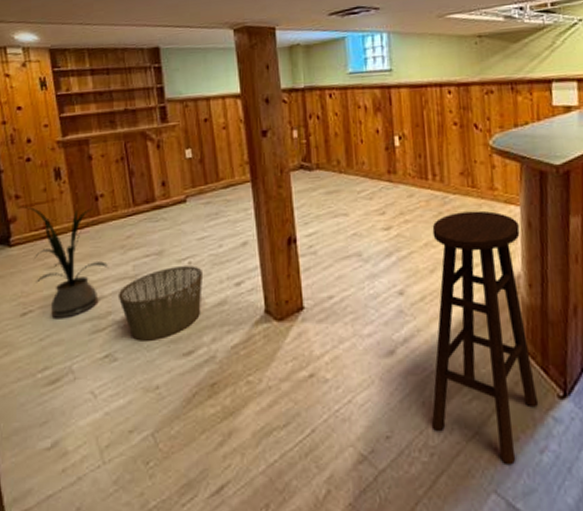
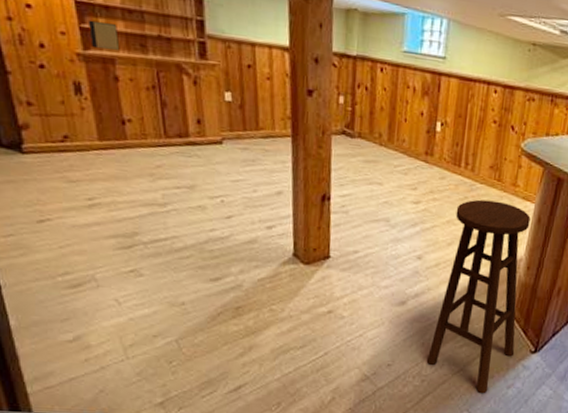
house plant: present [20,206,109,318] -> none [33,114,136,231]
books: none [66,107,93,134] -> present [88,20,120,51]
basket: present [118,265,204,341] -> none [145,202,236,264]

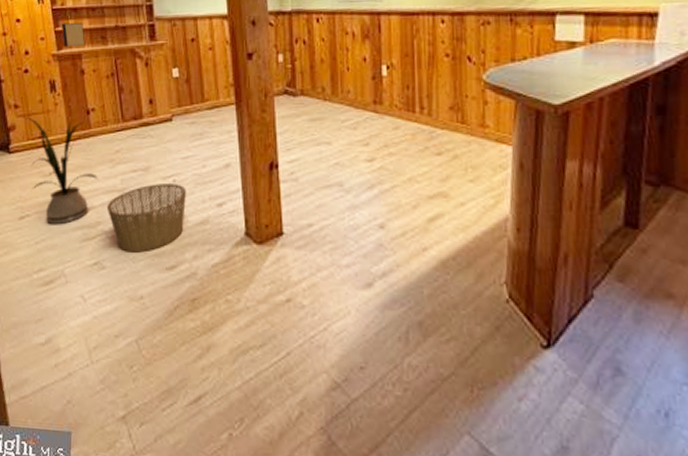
house plant: none [33,114,136,231] -> present [18,115,99,224]
basket: none [145,202,236,264] -> present [106,184,187,253]
bar stool: present [426,199,531,394] -> none [406,148,520,409]

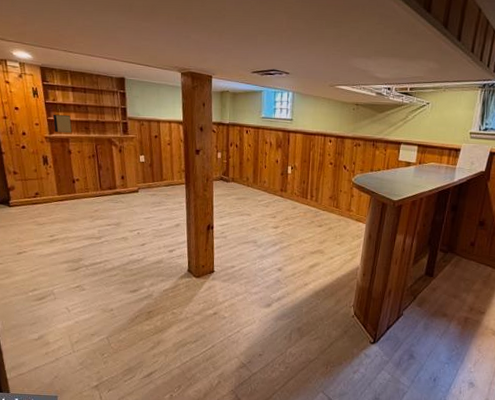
house plant: present [18,115,99,224] -> none [17,179,81,259]
basket: present [106,184,187,253] -> none [87,234,148,281]

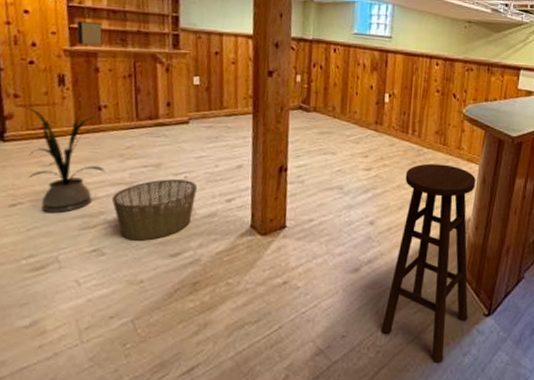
house plant: none [17,179,81,259] -> present [18,105,106,213]
basket: none [87,234,148,281] -> present [111,179,198,241]
bar stool: none [288,223,363,378] -> present [380,163,476,364]

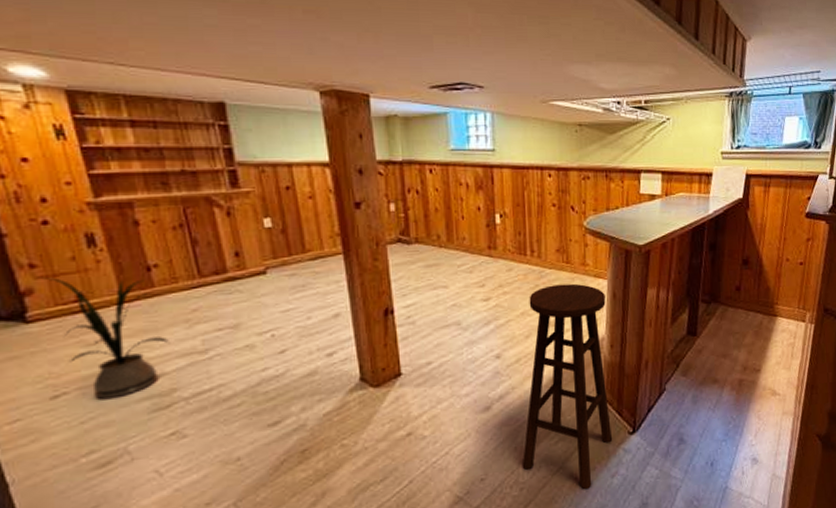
books: present [76,20,103,46] -> none [97,164,138,194]
basket: present [111,179,198,241] -> none [183,338,290,416]

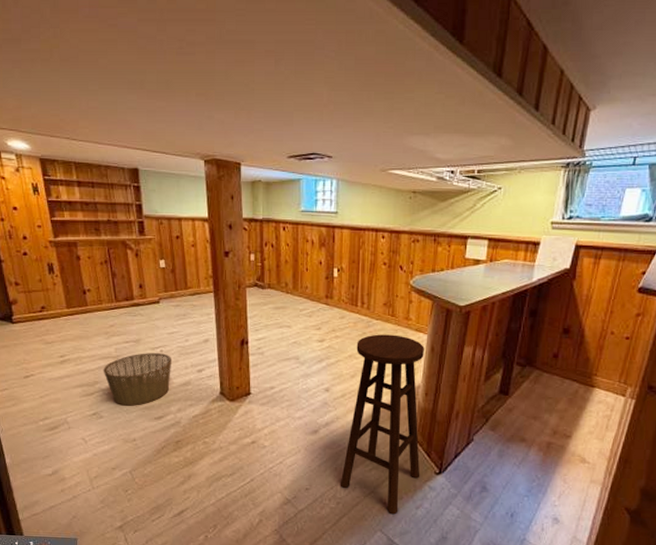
house plant: present [37,276,171,399] -> none [19,292,96,382]
basket: none [183,338,290,416] -> present [103,353,172,406]

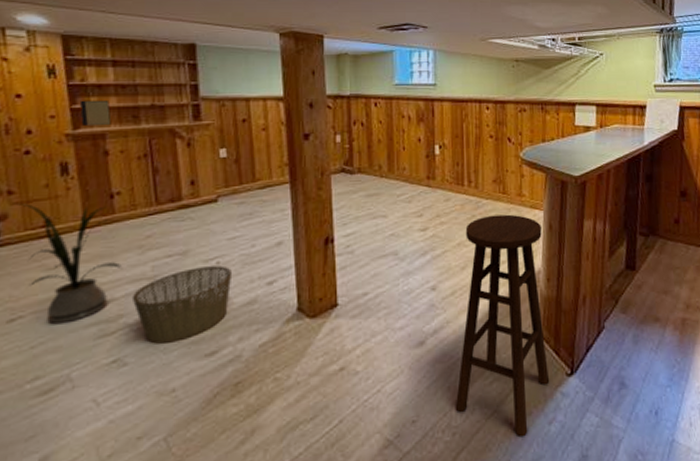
house plant: none [19,292,96,382] -> present [13,202,123,323]
books: none [57,214,80,236] -> present [79,99,112,127]

